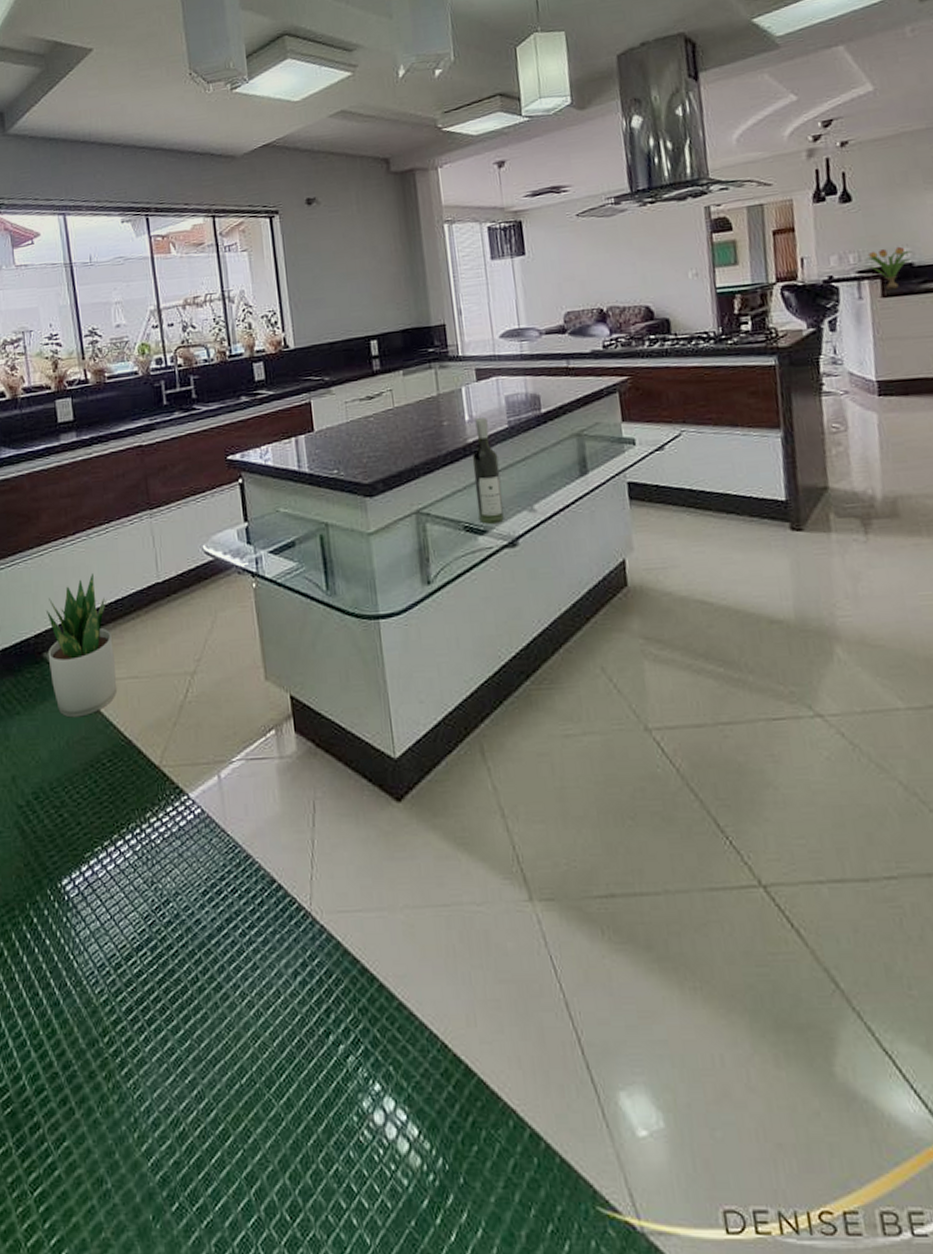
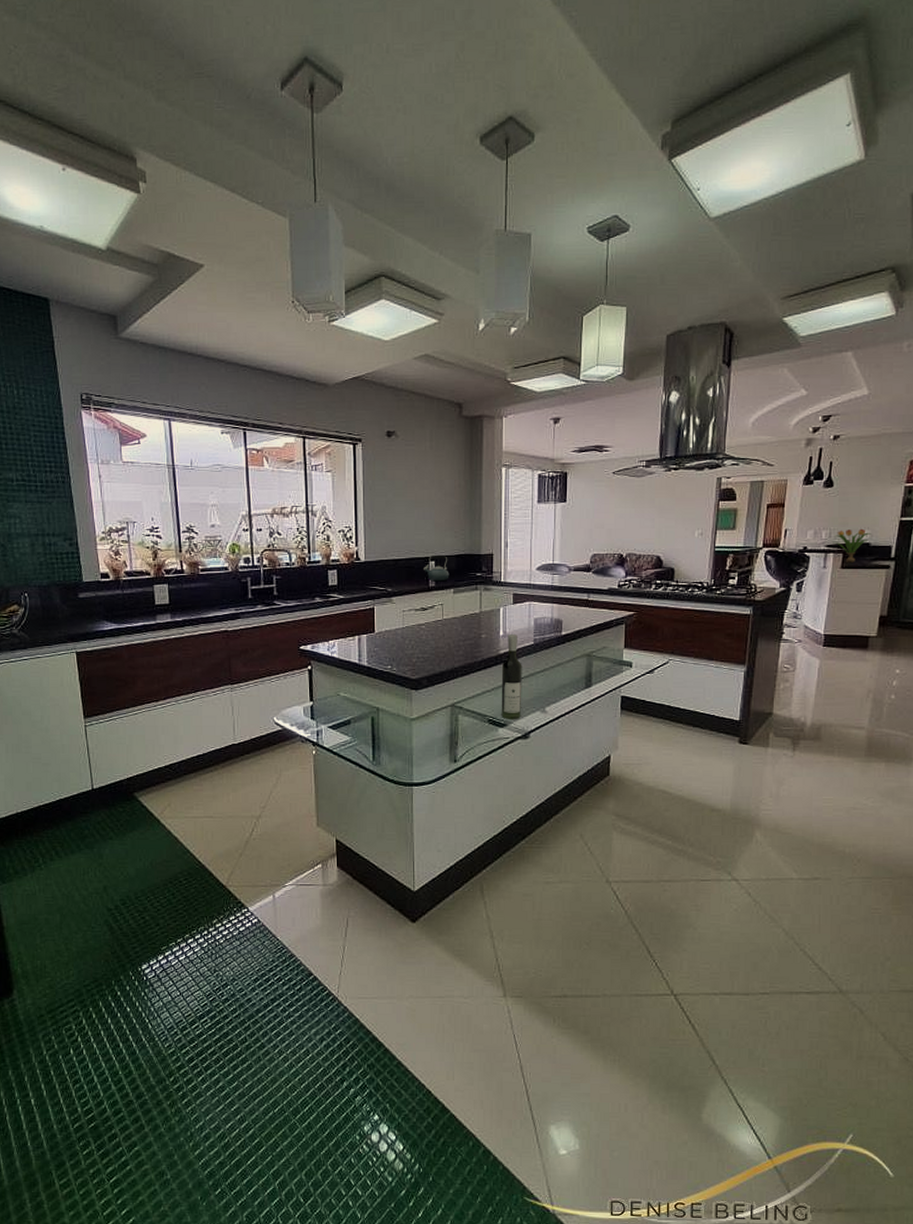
planter: present [45,574,117,718] -> none [137,733,195,845]
kettle: none [364,331,396,364] -> present [424,554,449,582]

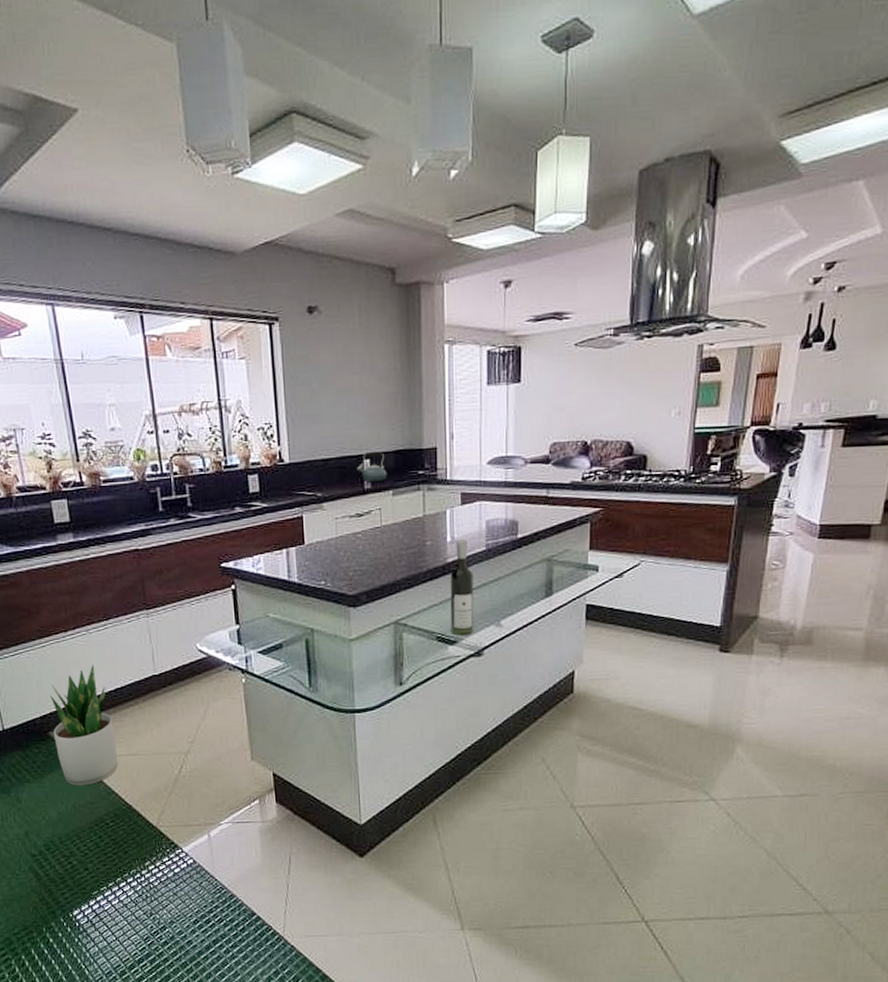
planter: none [137,733,195,845] -> present [49,665,118,786]
flower arrangement: present [833,528,871,564] -> none [833,398,879,441]

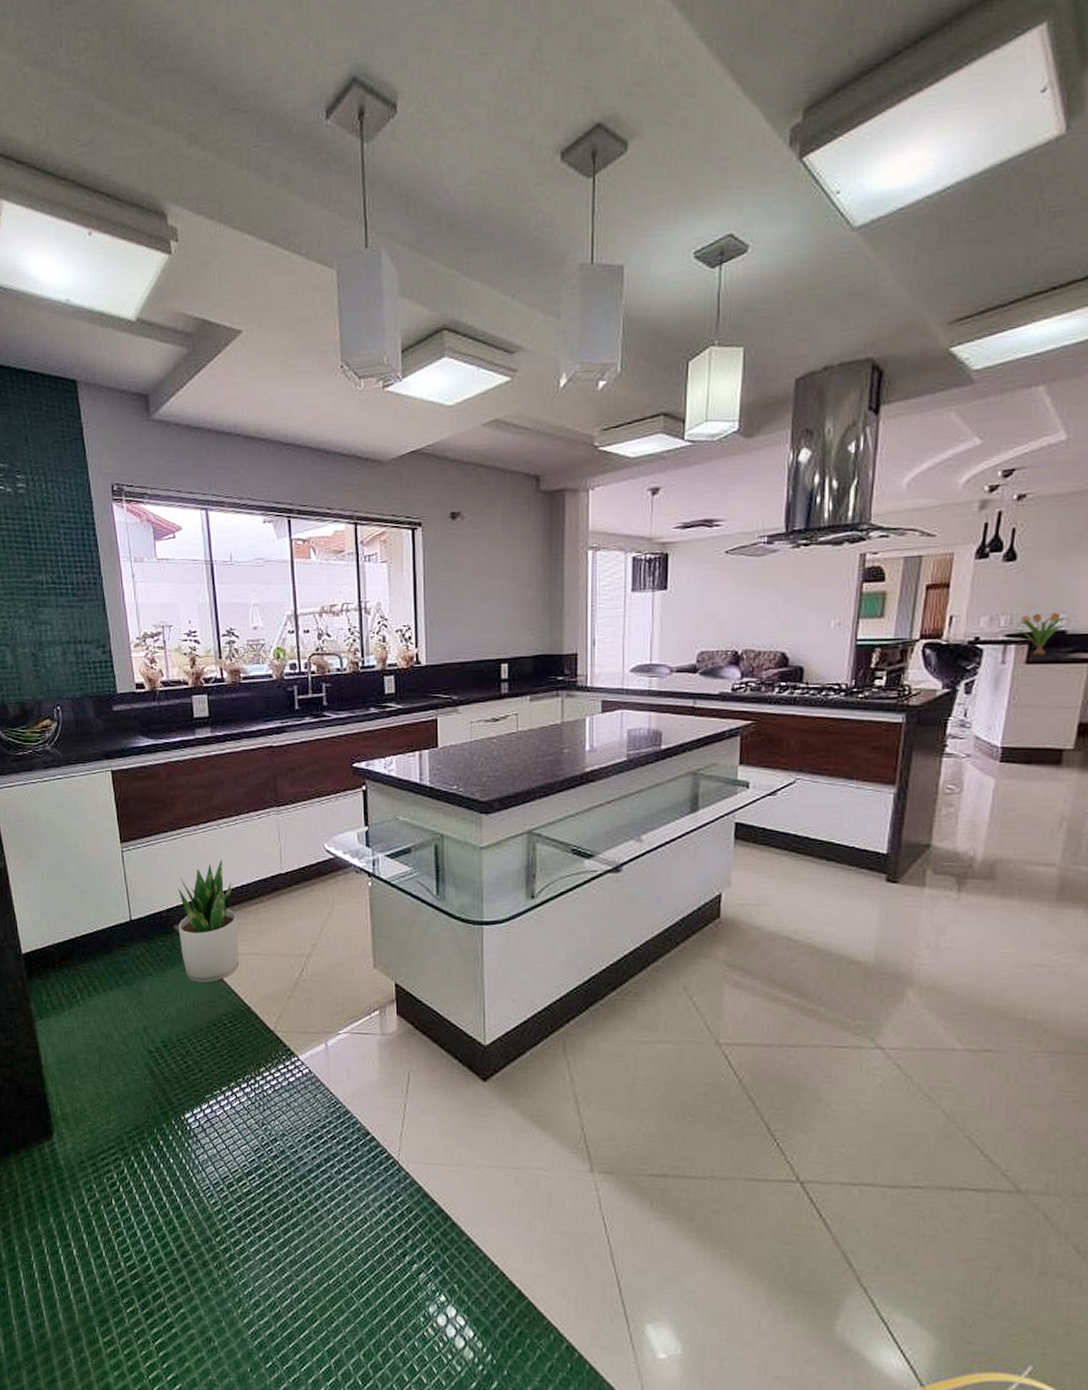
kettle: present [357,451,387,483] -> none [495,655,525,688]
bottle: present [450,540,474,637] -> none [587,749,613,851]
flower arrangement: none [833,398,879,441] -> present [1015,612,1068,658]

